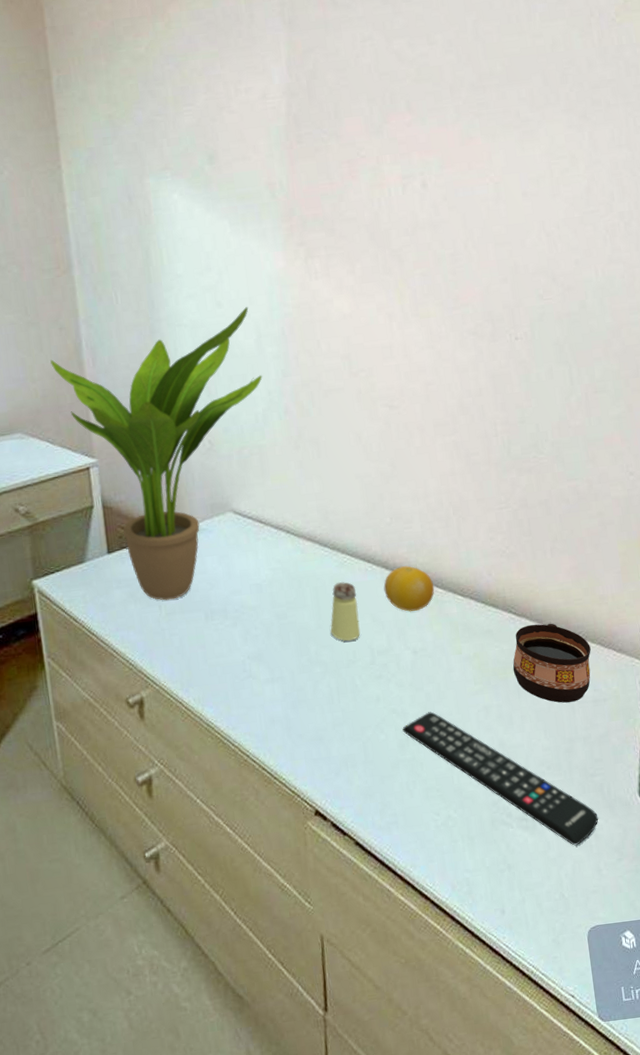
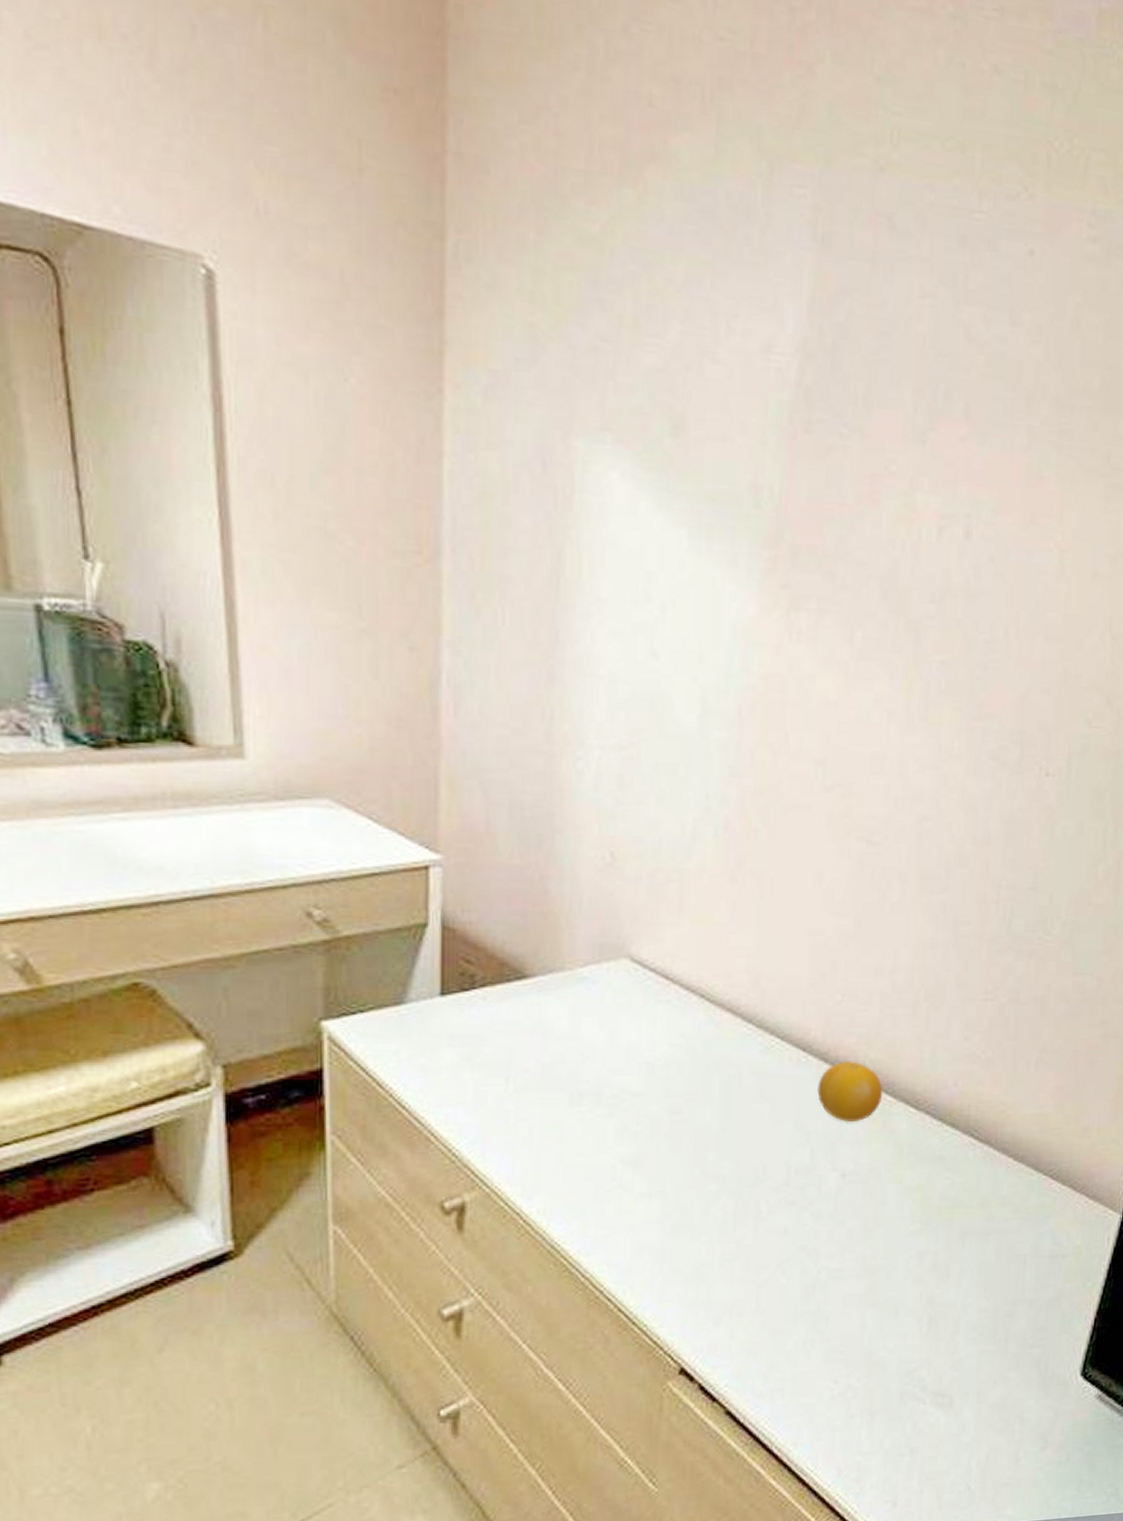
potted plant: present [50,307,263,601] -> none [389,665,701,1071]
saltshaker: present [330,582,361,642] -> none [738,1073,781,1153]
remote control: present [402,712,599,846] -> none [810,1253,1028,1430]
cup: present [513,623,591,703] -> none [961,1154,1060,1256]

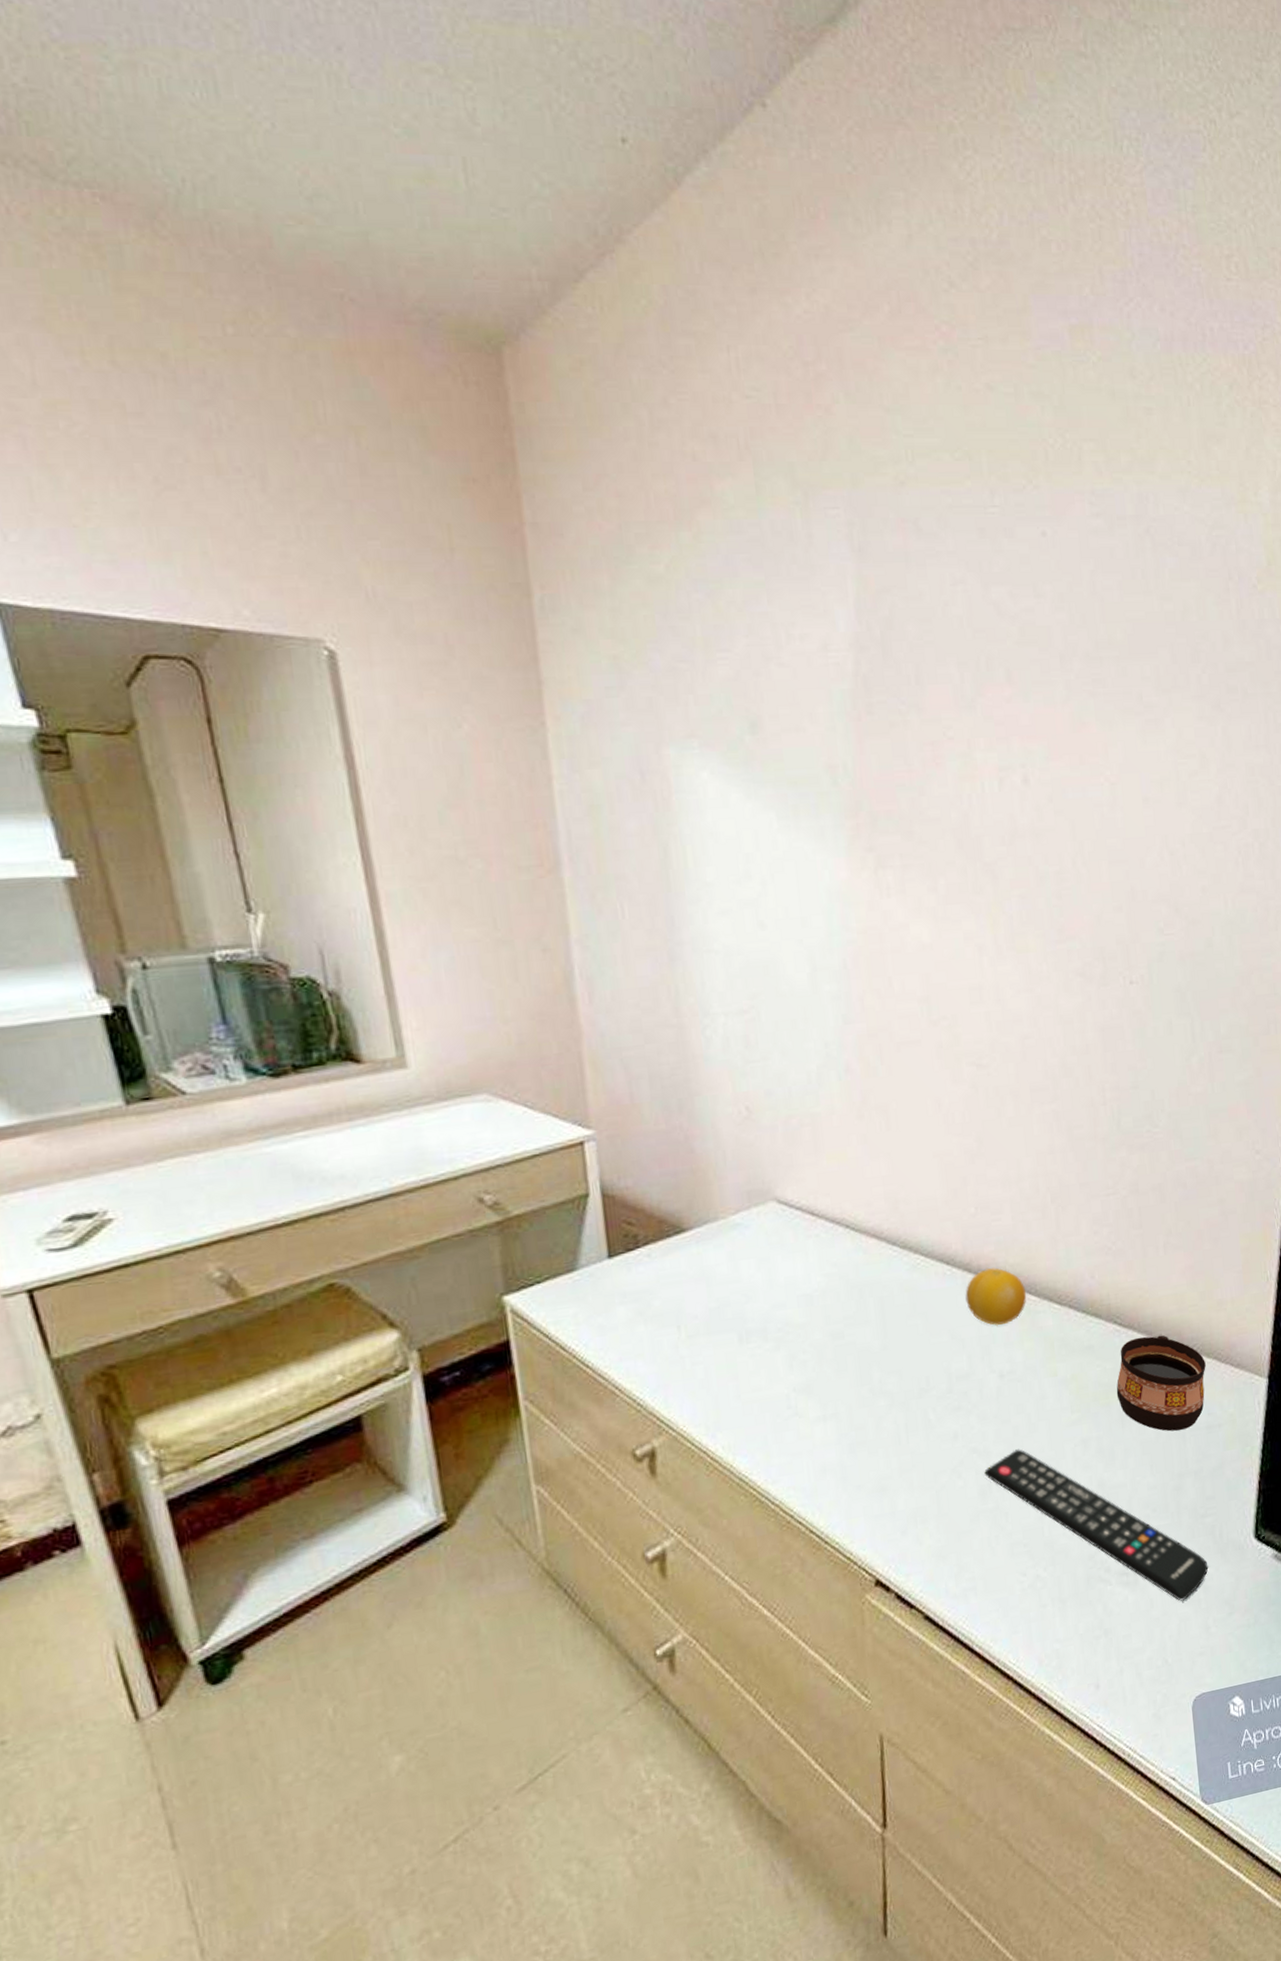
remote control: none [810,1253,1028,1430] -> present [984,1449,1209,1601]
cup: none [961,1154,1060,1256] -> present [1116,1335,1206,1432]

